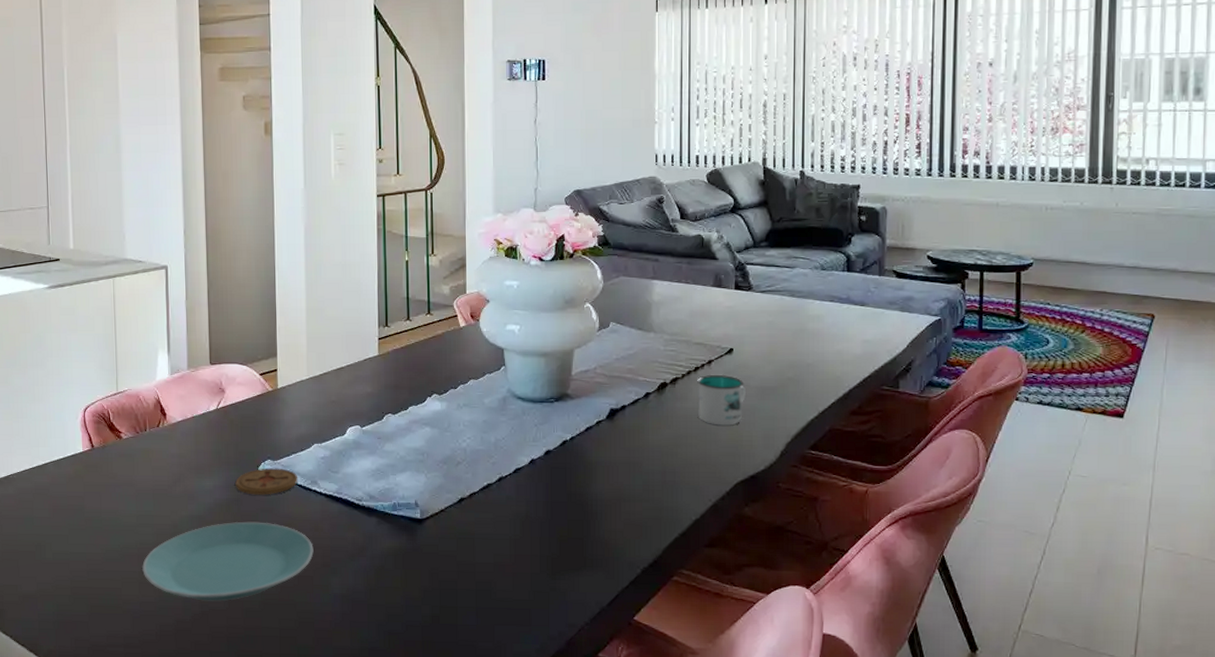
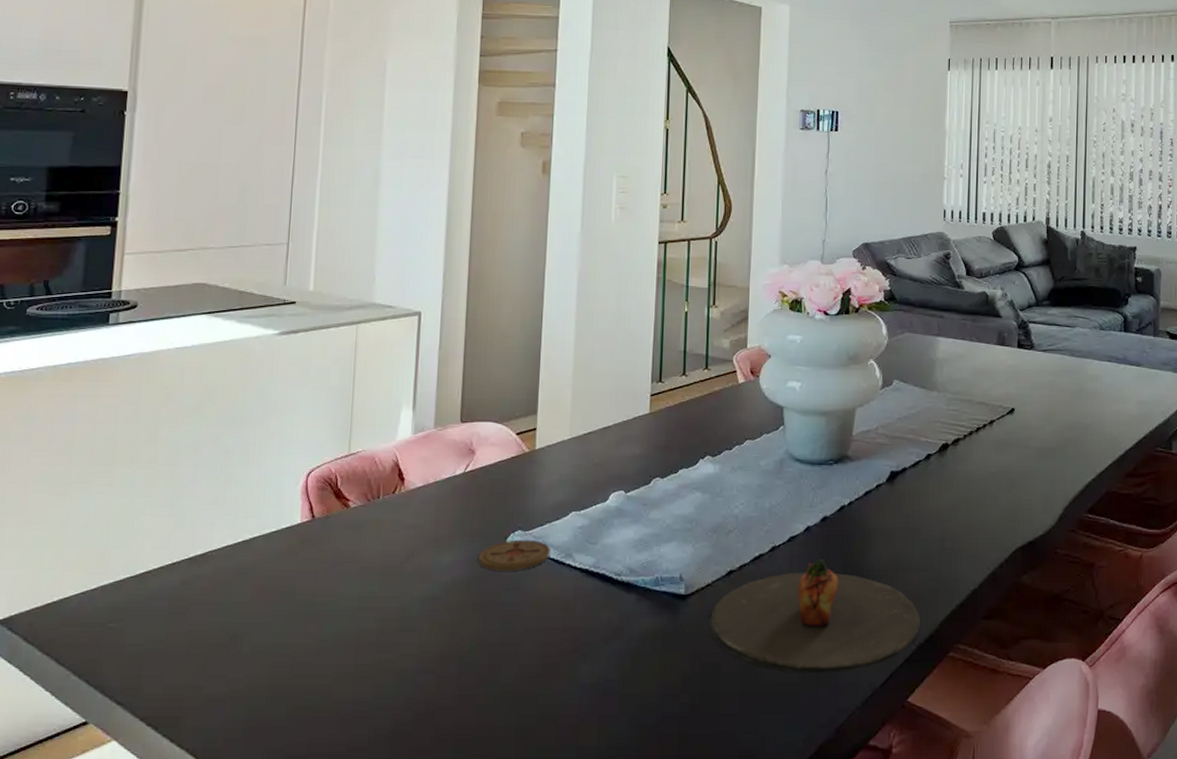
plate: present [141,521,314,601] -> none [358,602,563,697]
plate: none [444,489,644,592] -> present [709,559,920,674]
mug: present [697,375,747,426] -> none [979,436,1027,489]

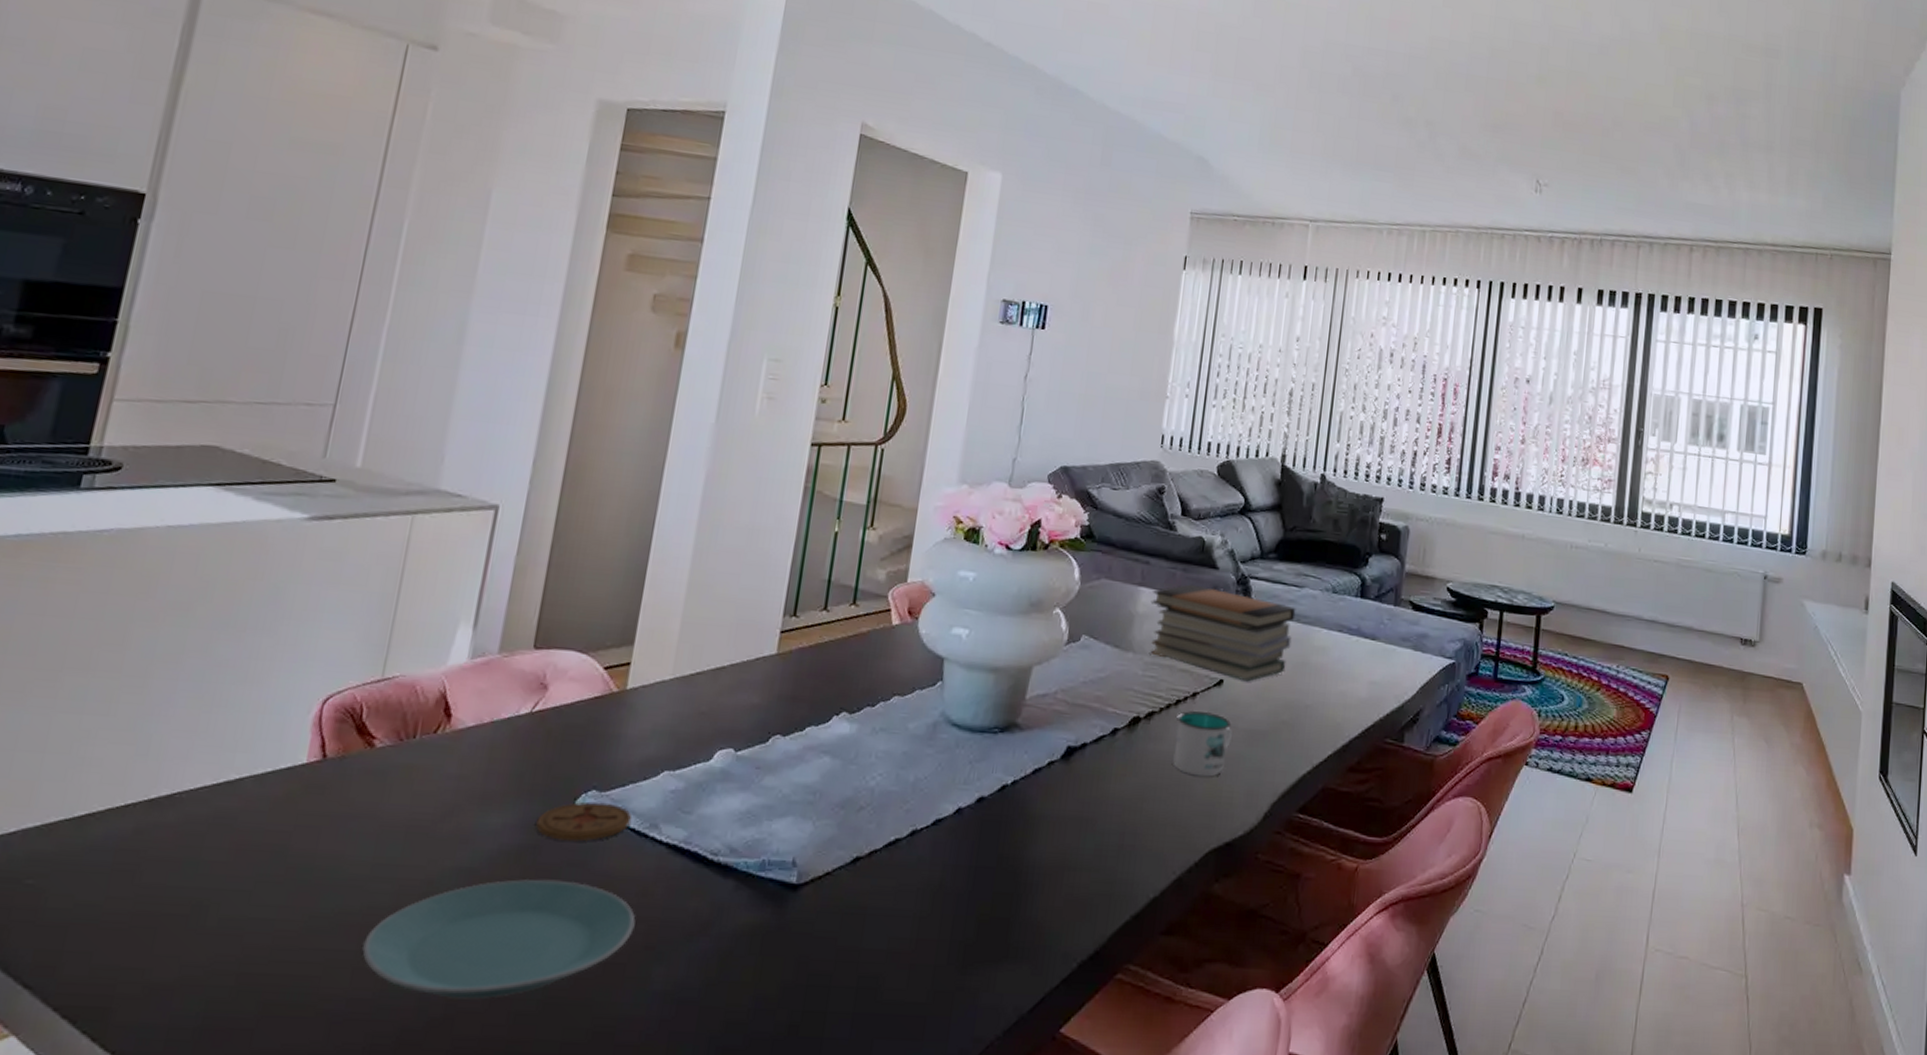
plate: none [358,602,563,697] -> present [361,879,636,999]
plate: present [709,559,920,674] -> none [823,850,1086,992]
book stack: none [947,332,1070,409] -> present [1150,584,1296,682]
mug: none [979,436,1027,489] -> present [1173,711,1234,777]

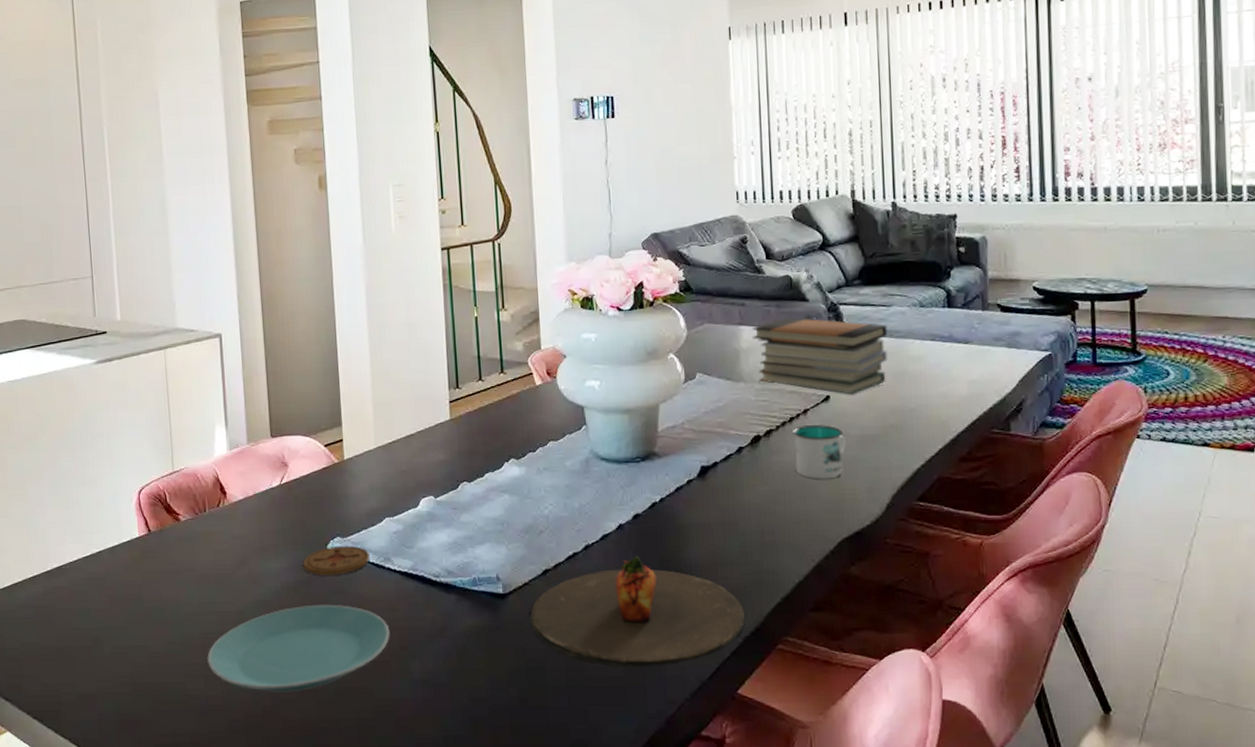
plate: none [823,850,1086,992] -> present [529,556,745,668]

